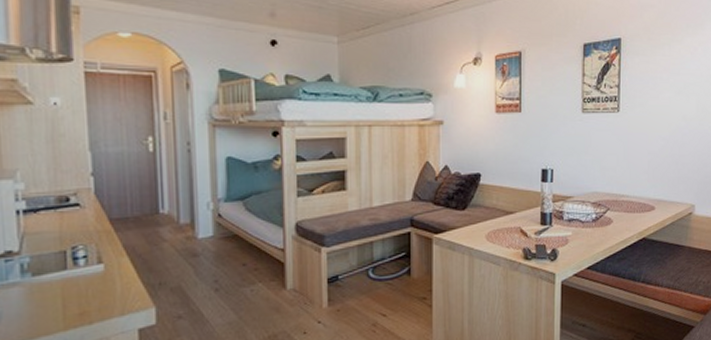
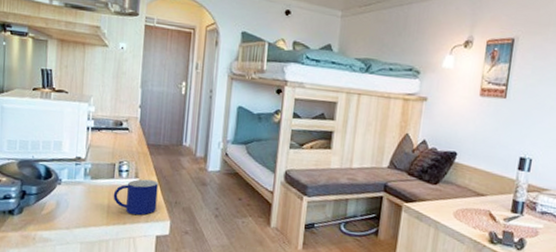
mug: none [68,262,134,311] -> present [113,179,159,216]

